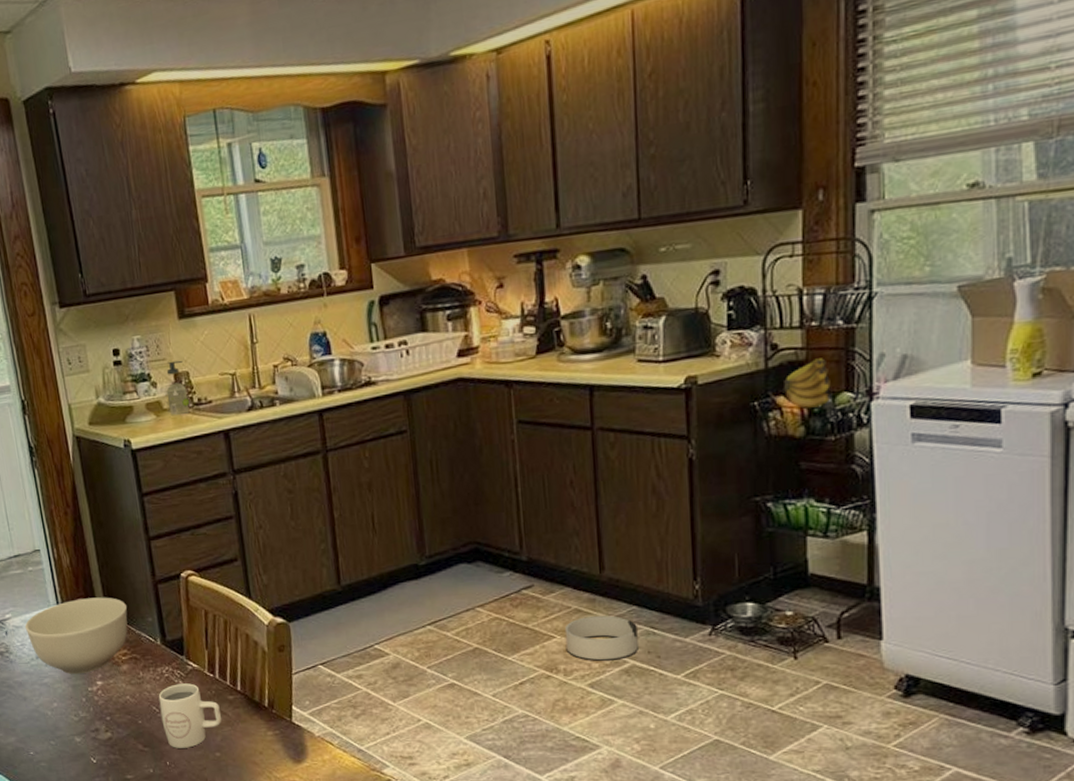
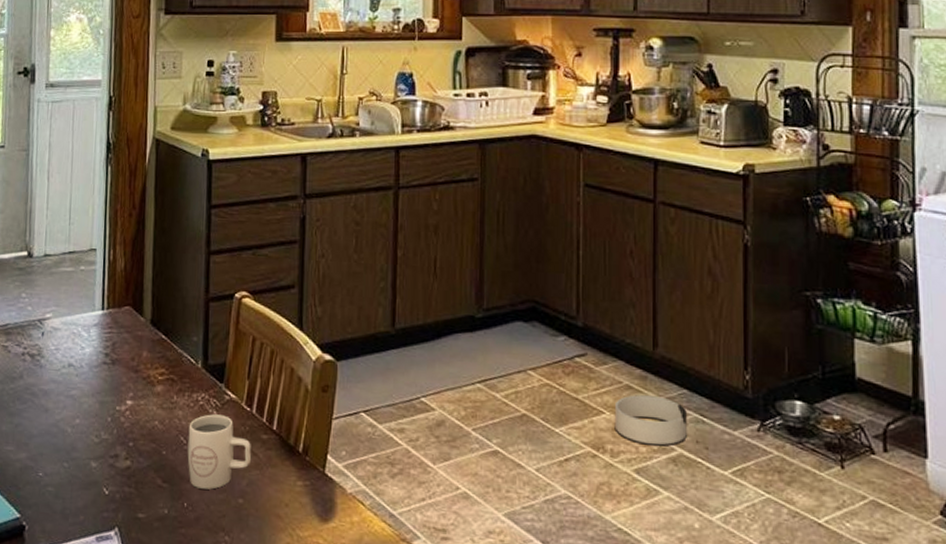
bowl: present [25,597,128,674] -> none [63,307,174,390]
soap dispenser: present [164,360,190,415] -> none [249,79,274,132]
banana: present [782,358,831,409] -> none [833,164,877,211]

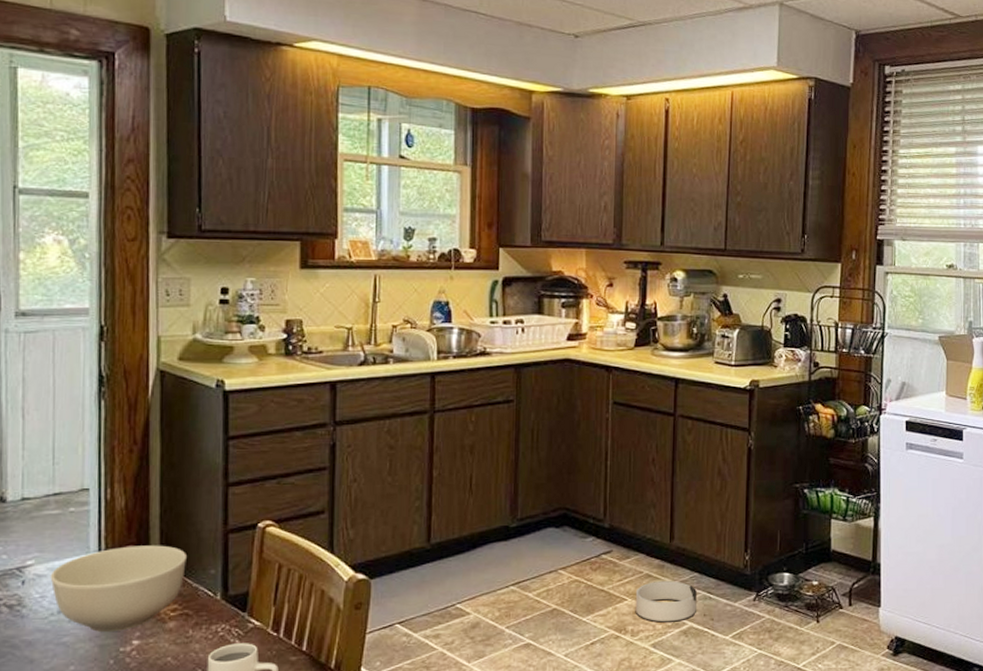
bowl: none [63,307,174,390] -> present [50,545,188,632]

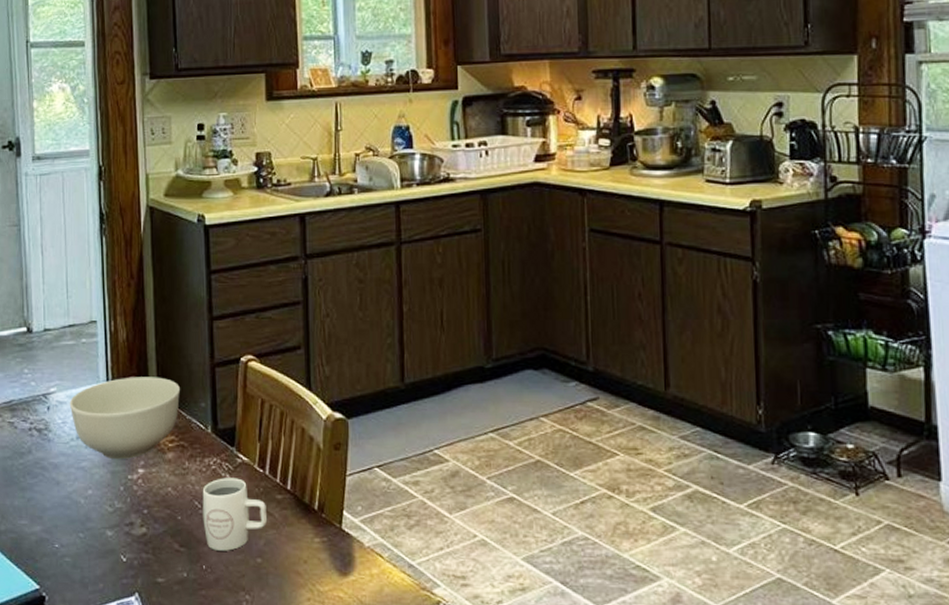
pet bowl: present [635,581,697,623] -> none [628,435,702,484]

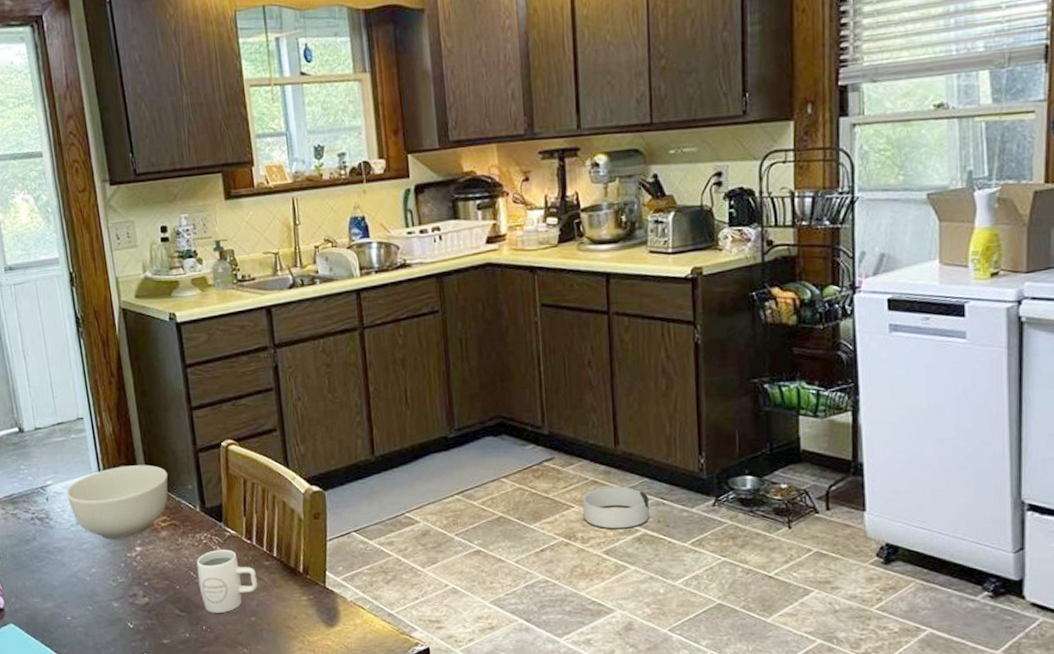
soap dispenser: none [244,140,269,194] -> present [209,238,234,291]
pet bowl: none [628,435,702,484] -> present [582,487,649,530]

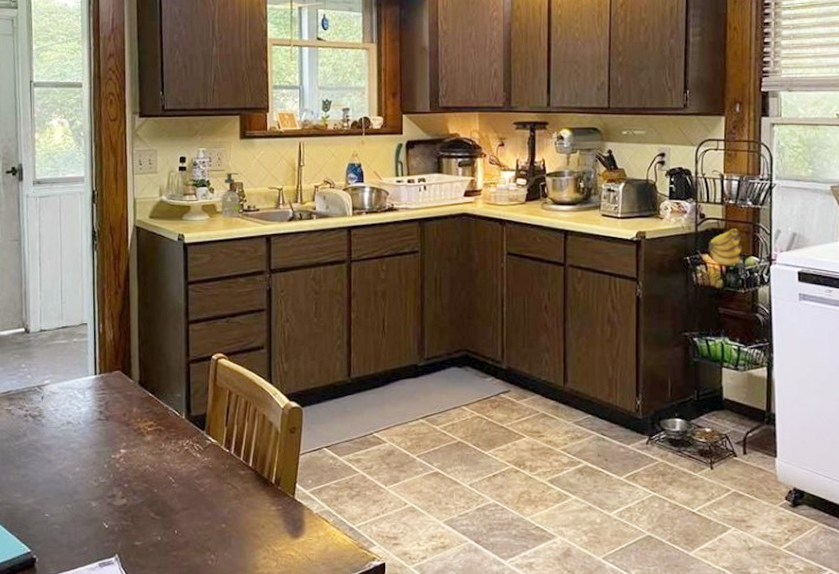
bowl: present [66,464,168,540] -> none [61,371,160,441]
mug: present [196,549,258,613] -> none [176,457,232,518]
pet bowl: present [582,487,649,530] -> none [532,421,591,460]
banana: none [777,254,819,299] -> present [708,228,742,266]

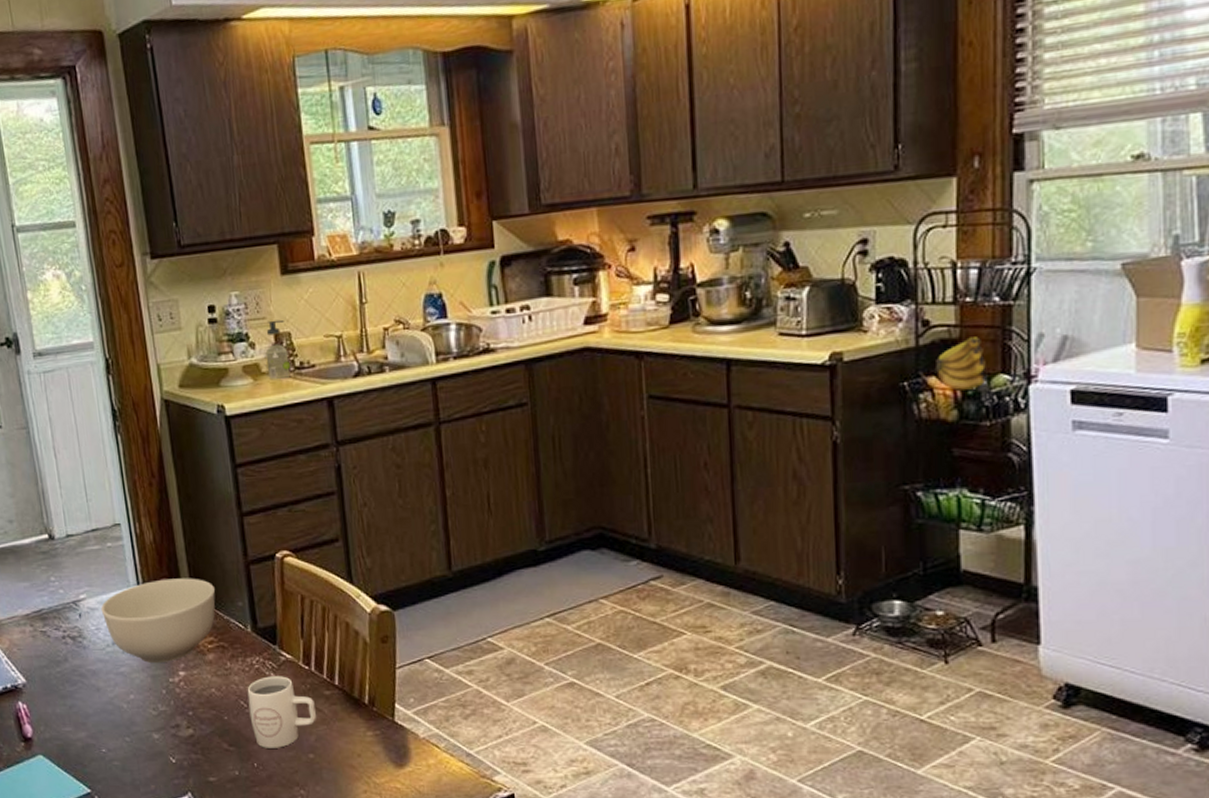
bowl: none [61,371,160,441] -> present [101,578,216,663]
mug: none [176,457,232,518] -> present [247,676,317,748]

